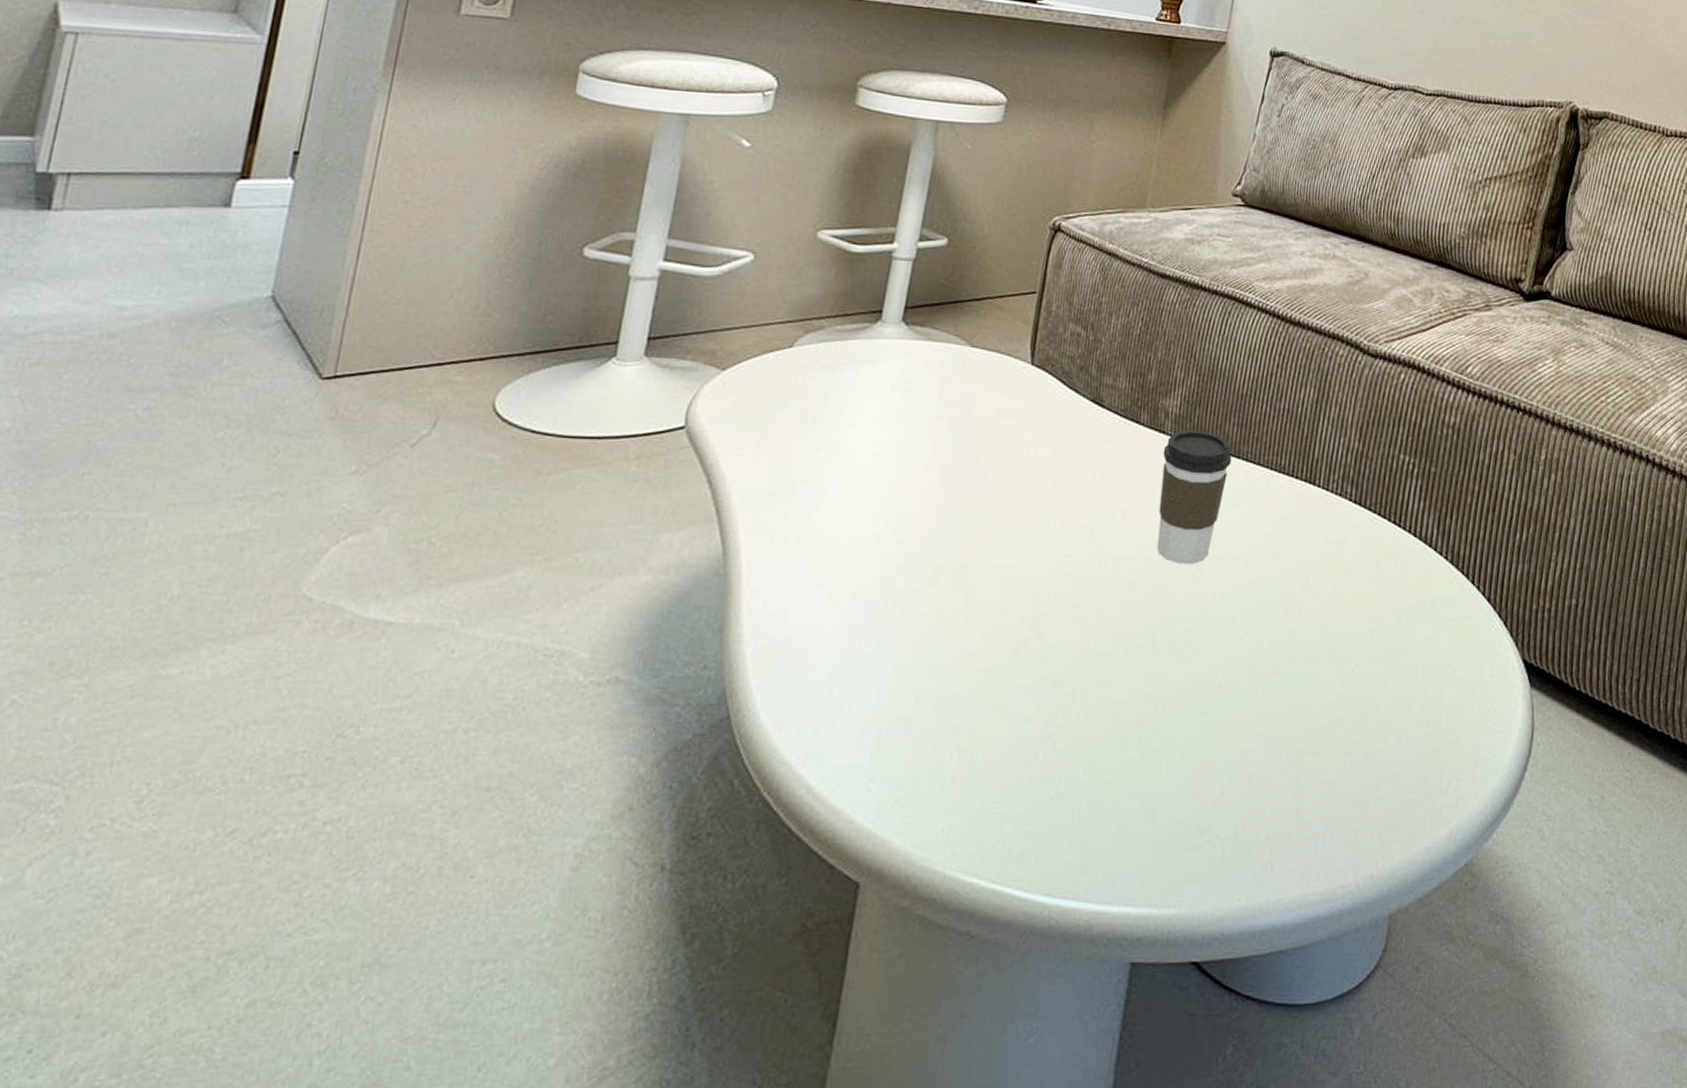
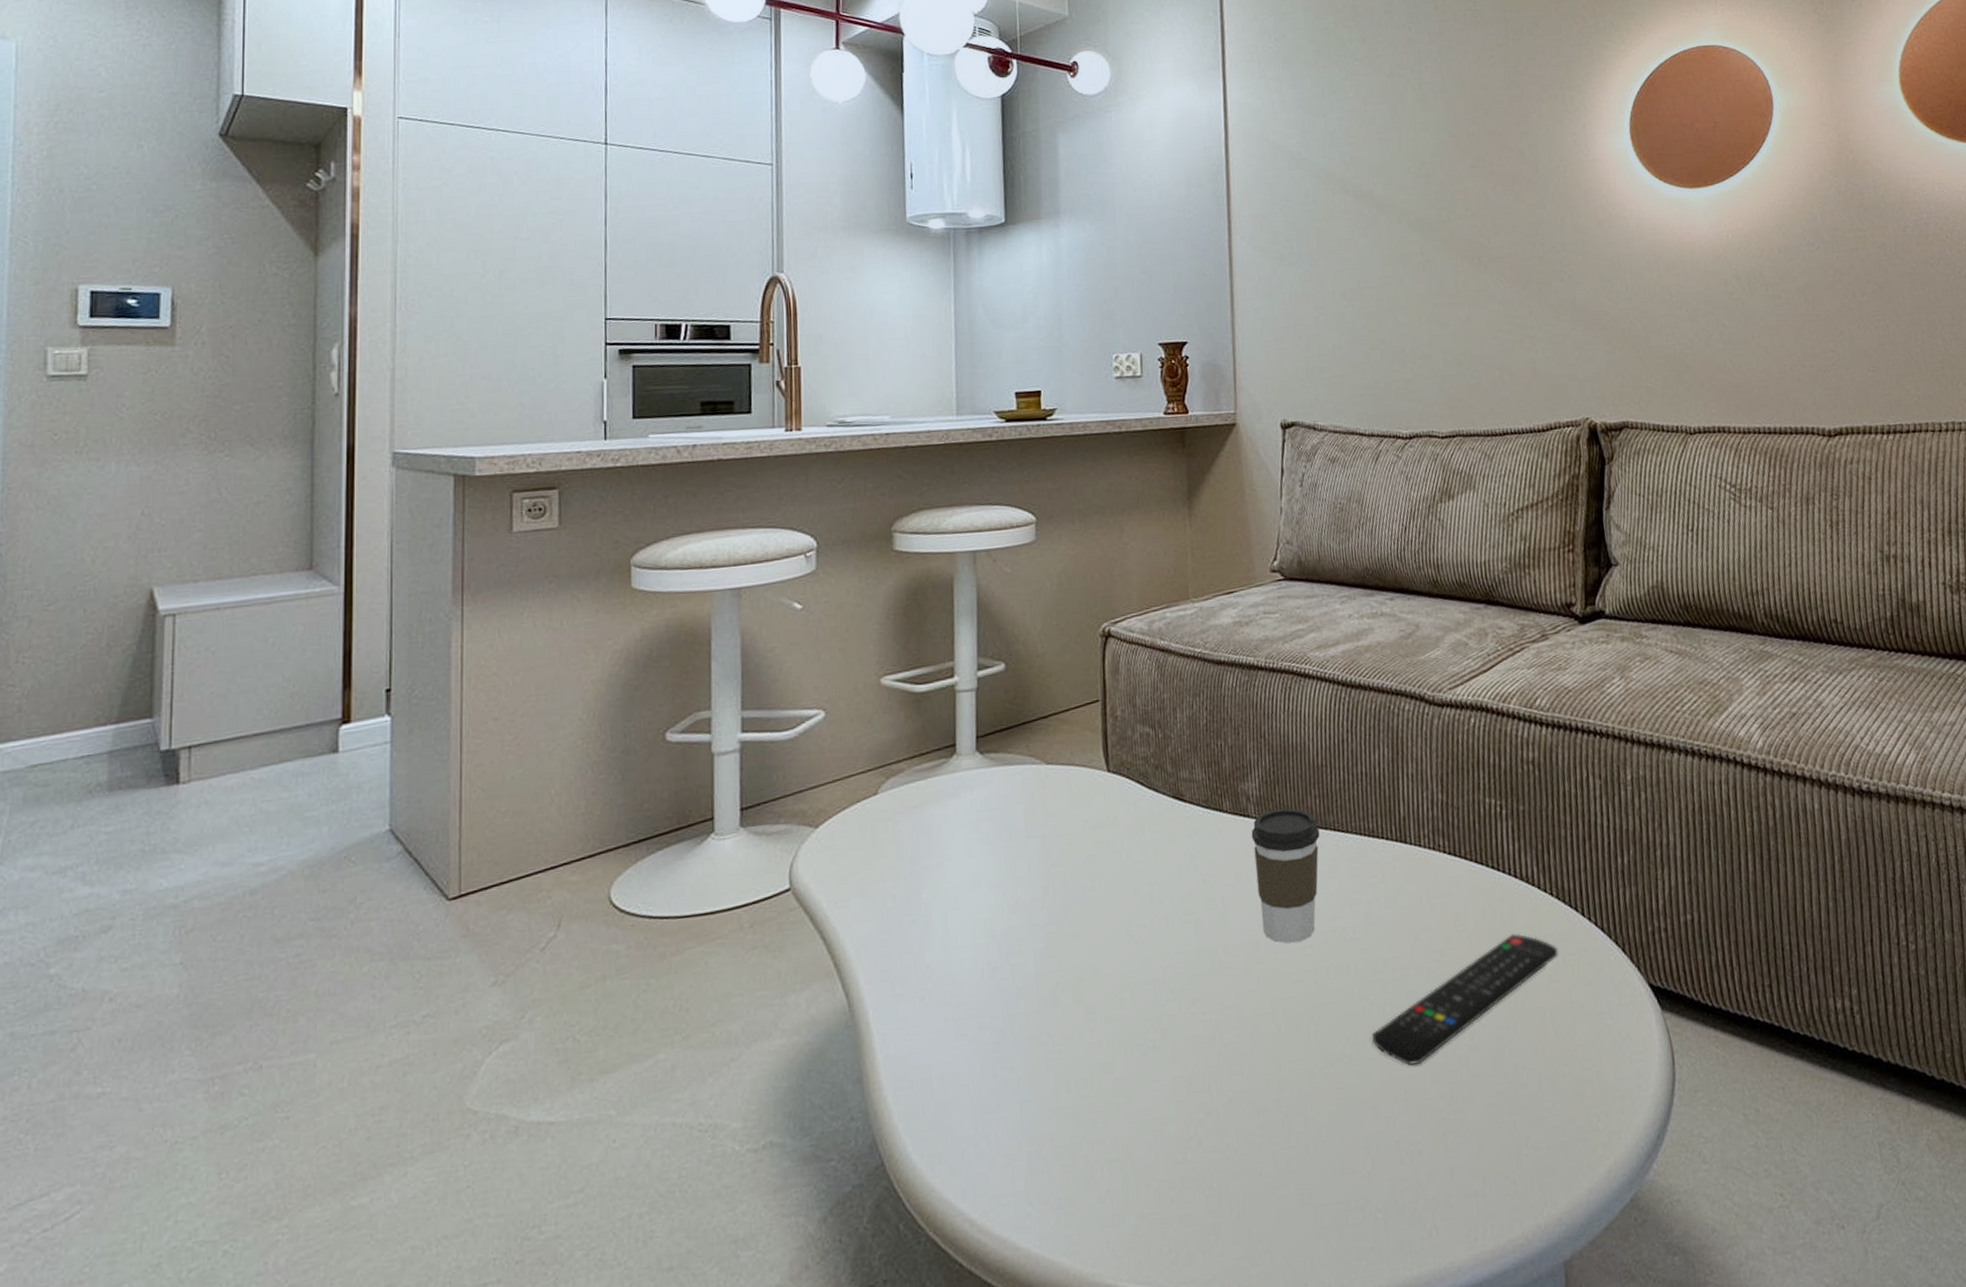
remote control: none [1243,590,1442,703] -> present [1371,933,1559,1066]

